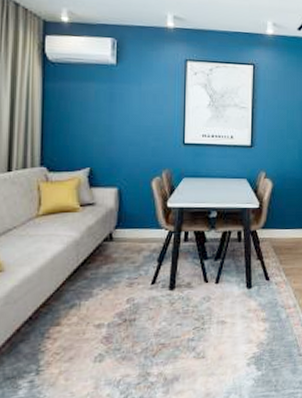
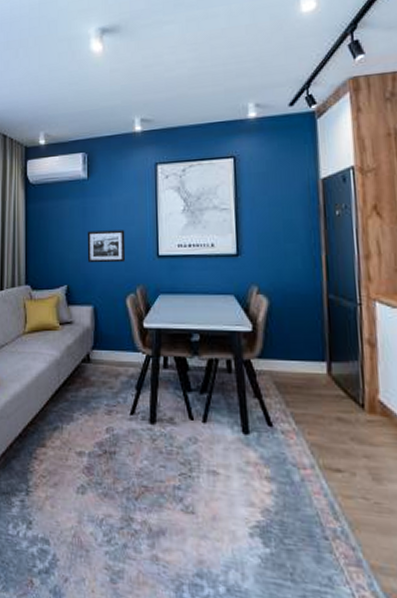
picture frame: none [113,116,153,148] -> present [87,230,126,263]

